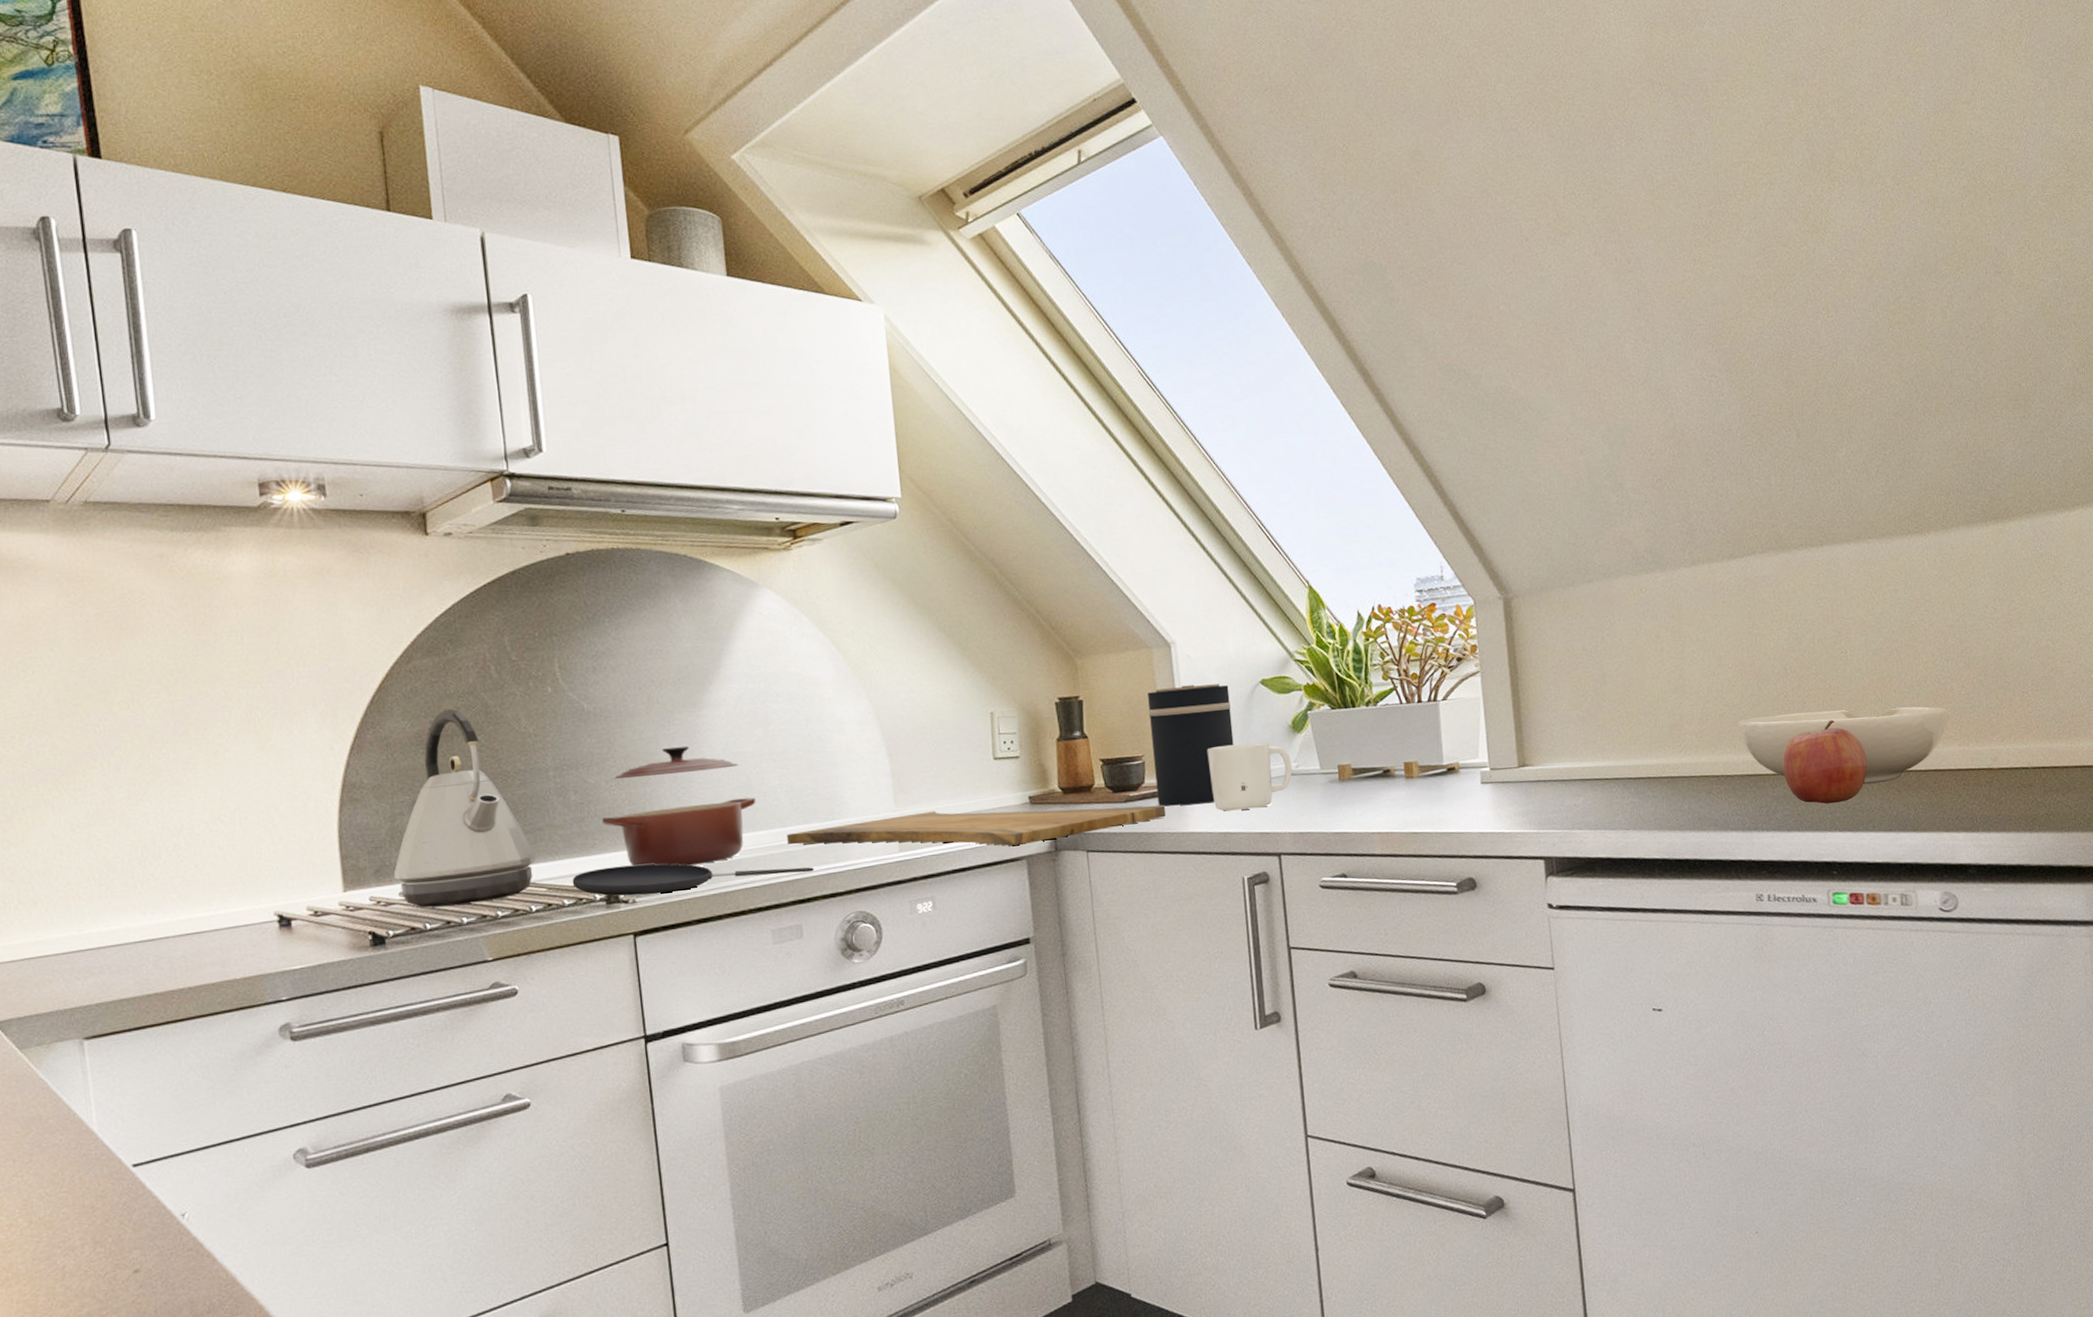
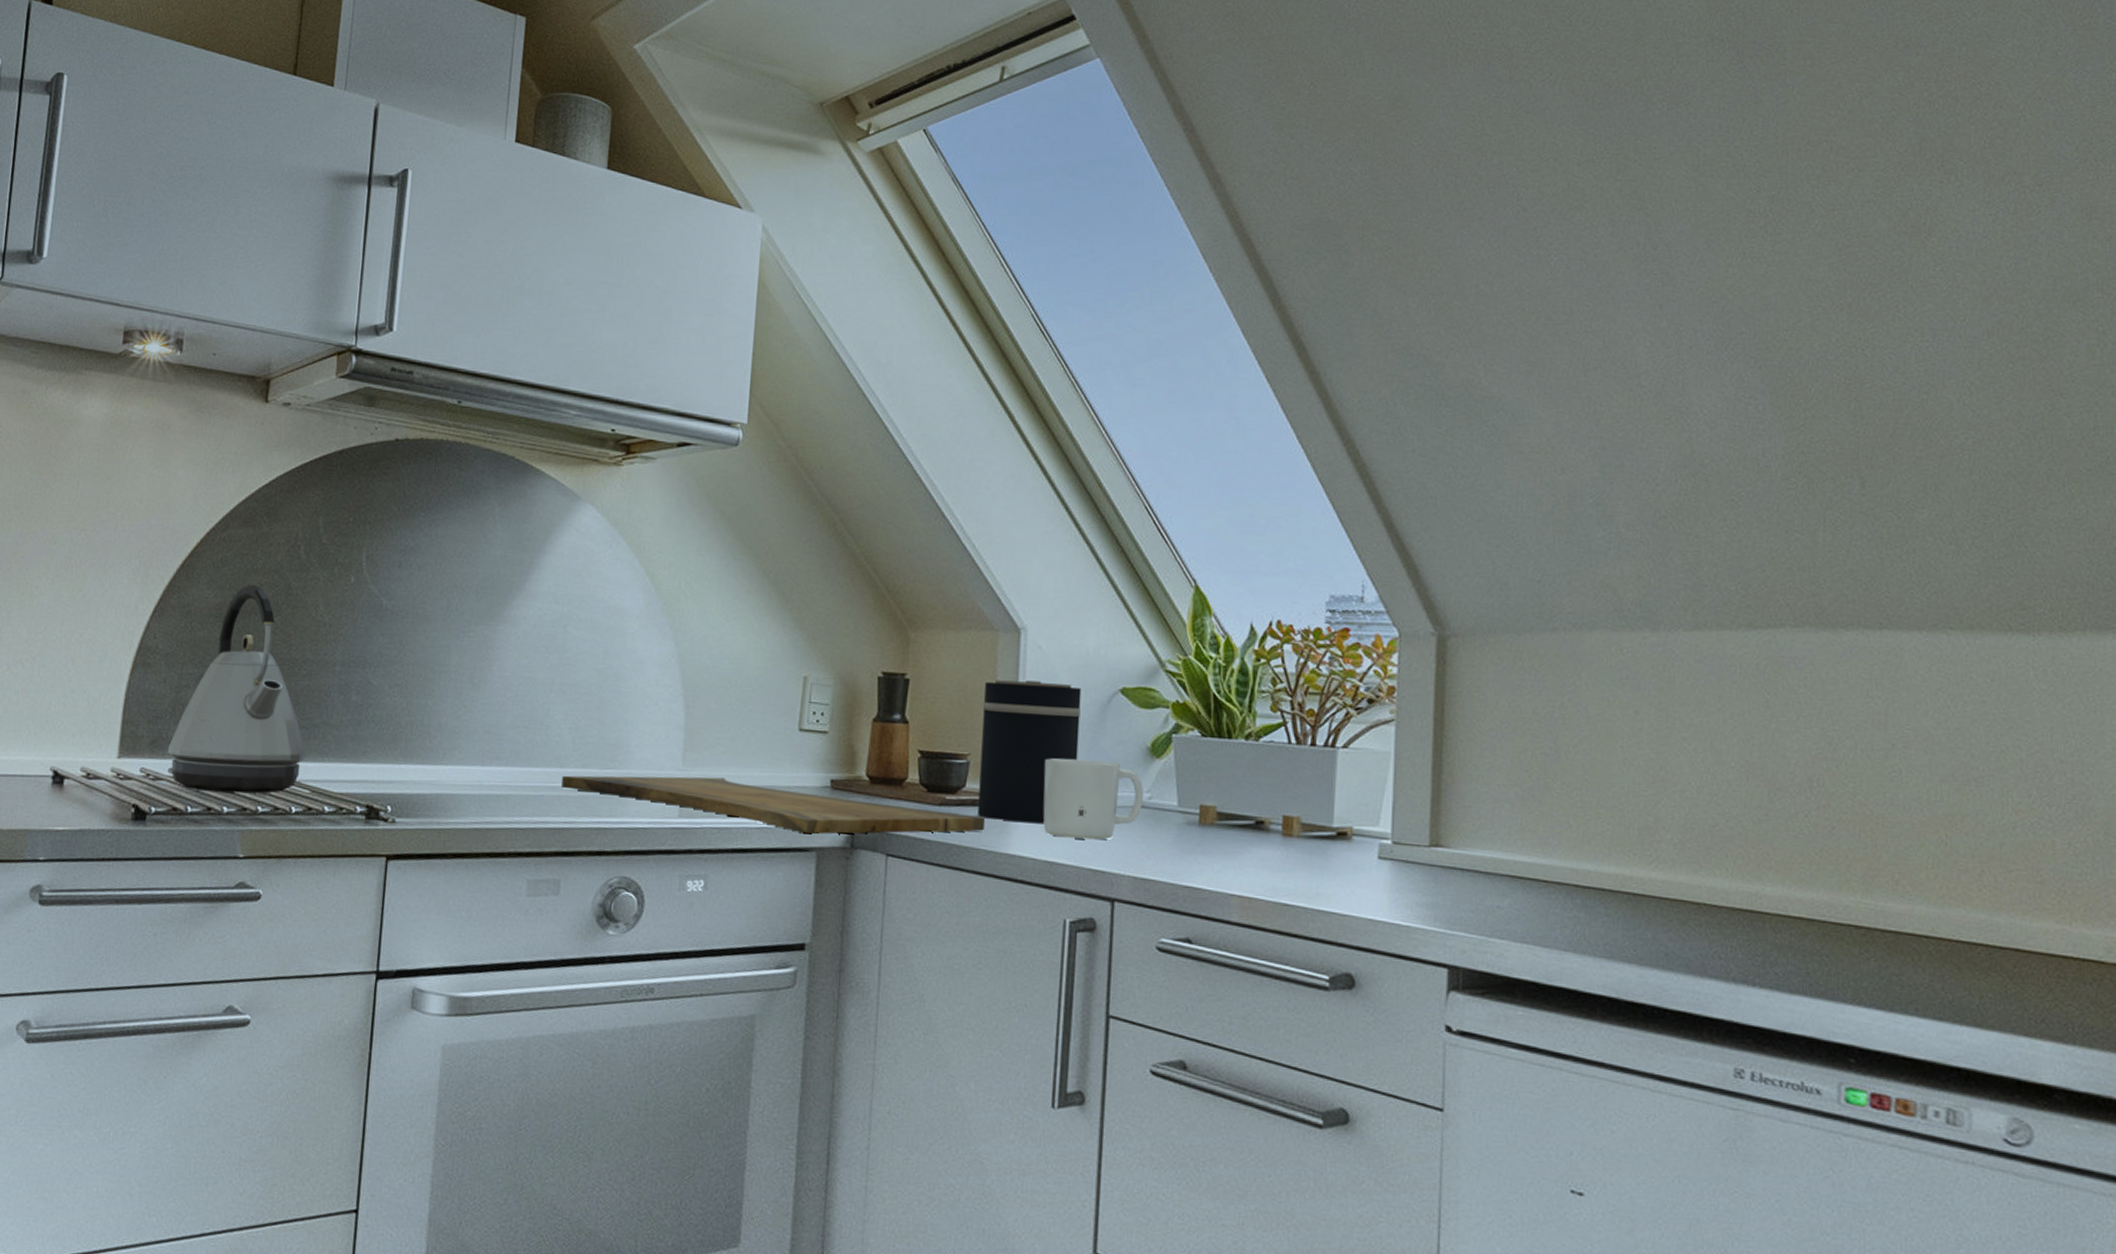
frying pan: present [572,863,814,896] -> none [336,779,584,823]
saucepan: present [602,746,756,866] -> none [378,660,537,793]
bowl: present [1737,706,1948,785] -> none [1734,835,2043,953]
fruit: present [1782,719,1868,804] -> none [1792,856,1915,969]

